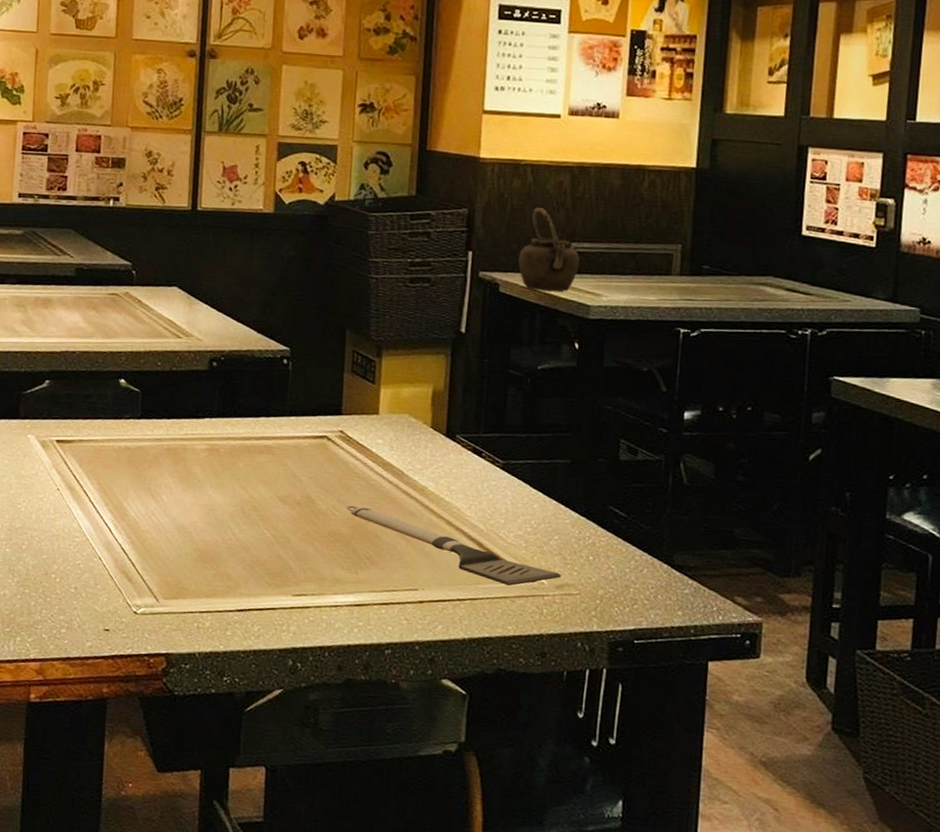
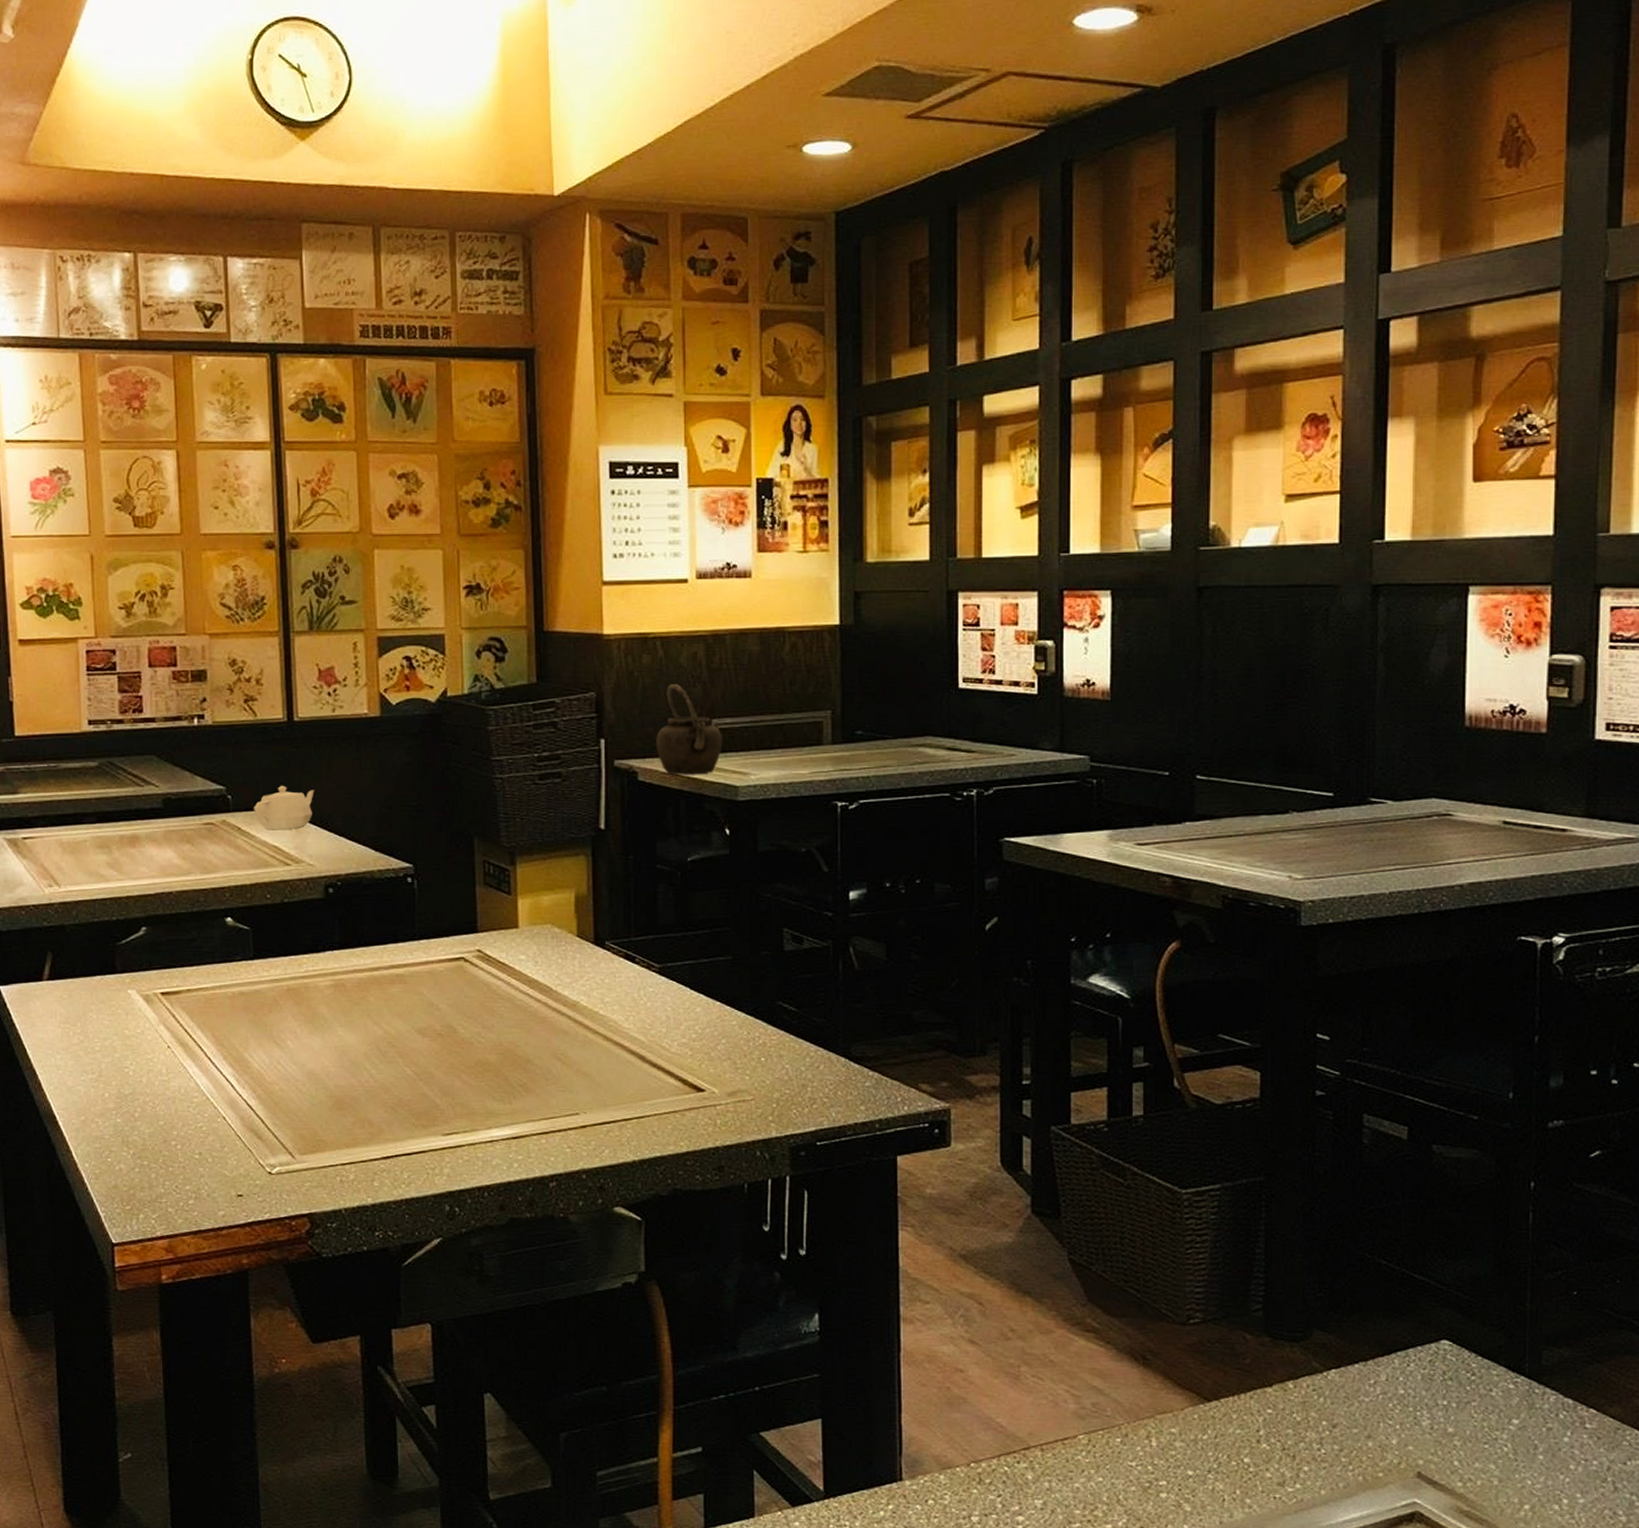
teapot: none [154,266,209,306] -> present [254,785,314,830]
spatula: present [346,505,561,586] -> none [492,1030,733,1099]

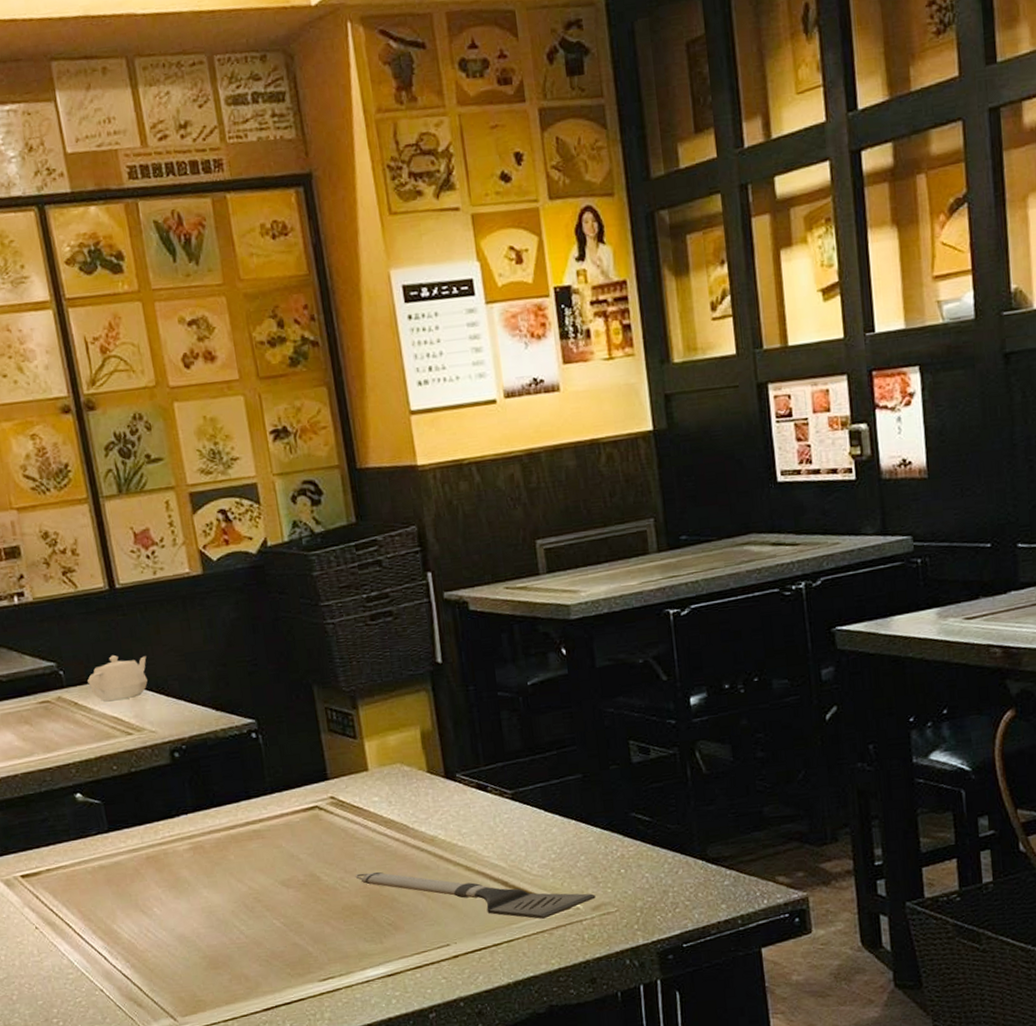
spatula: none [492,1030,733,1099] -> present [355,871,596,919]
kettle: present [656,684,722,775] -> none [482,508,550,601]

